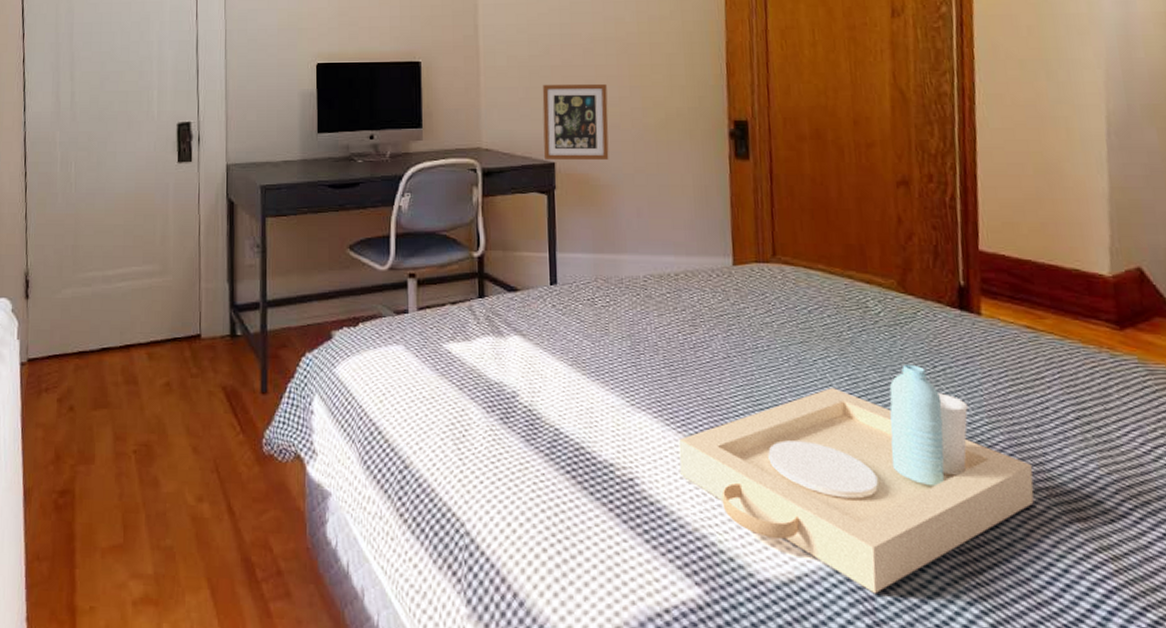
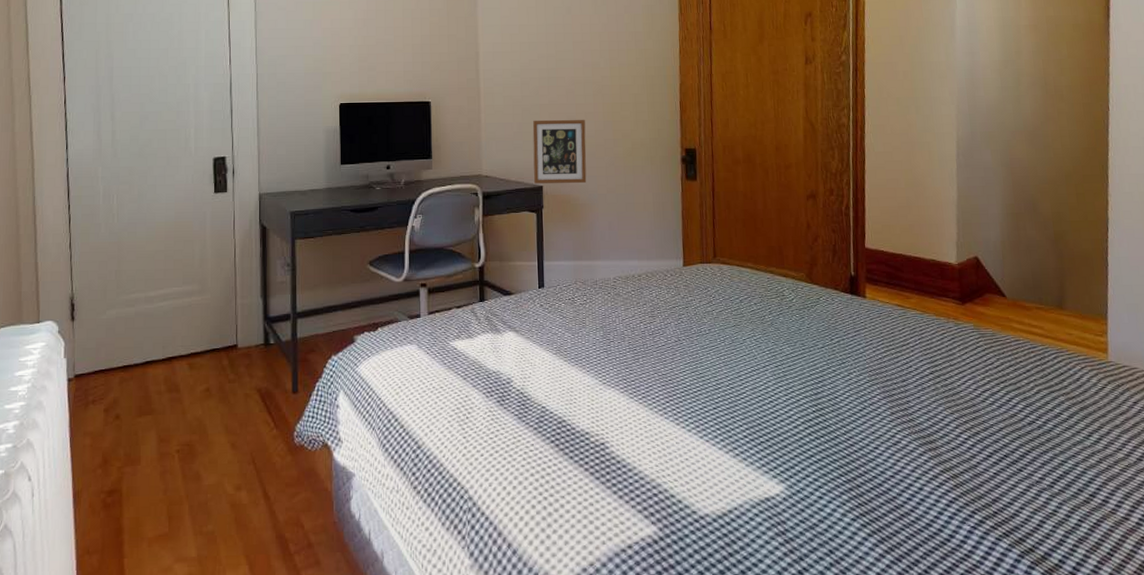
serving tray: present [678,364,1034,594] -> none [640,339,900,519]

